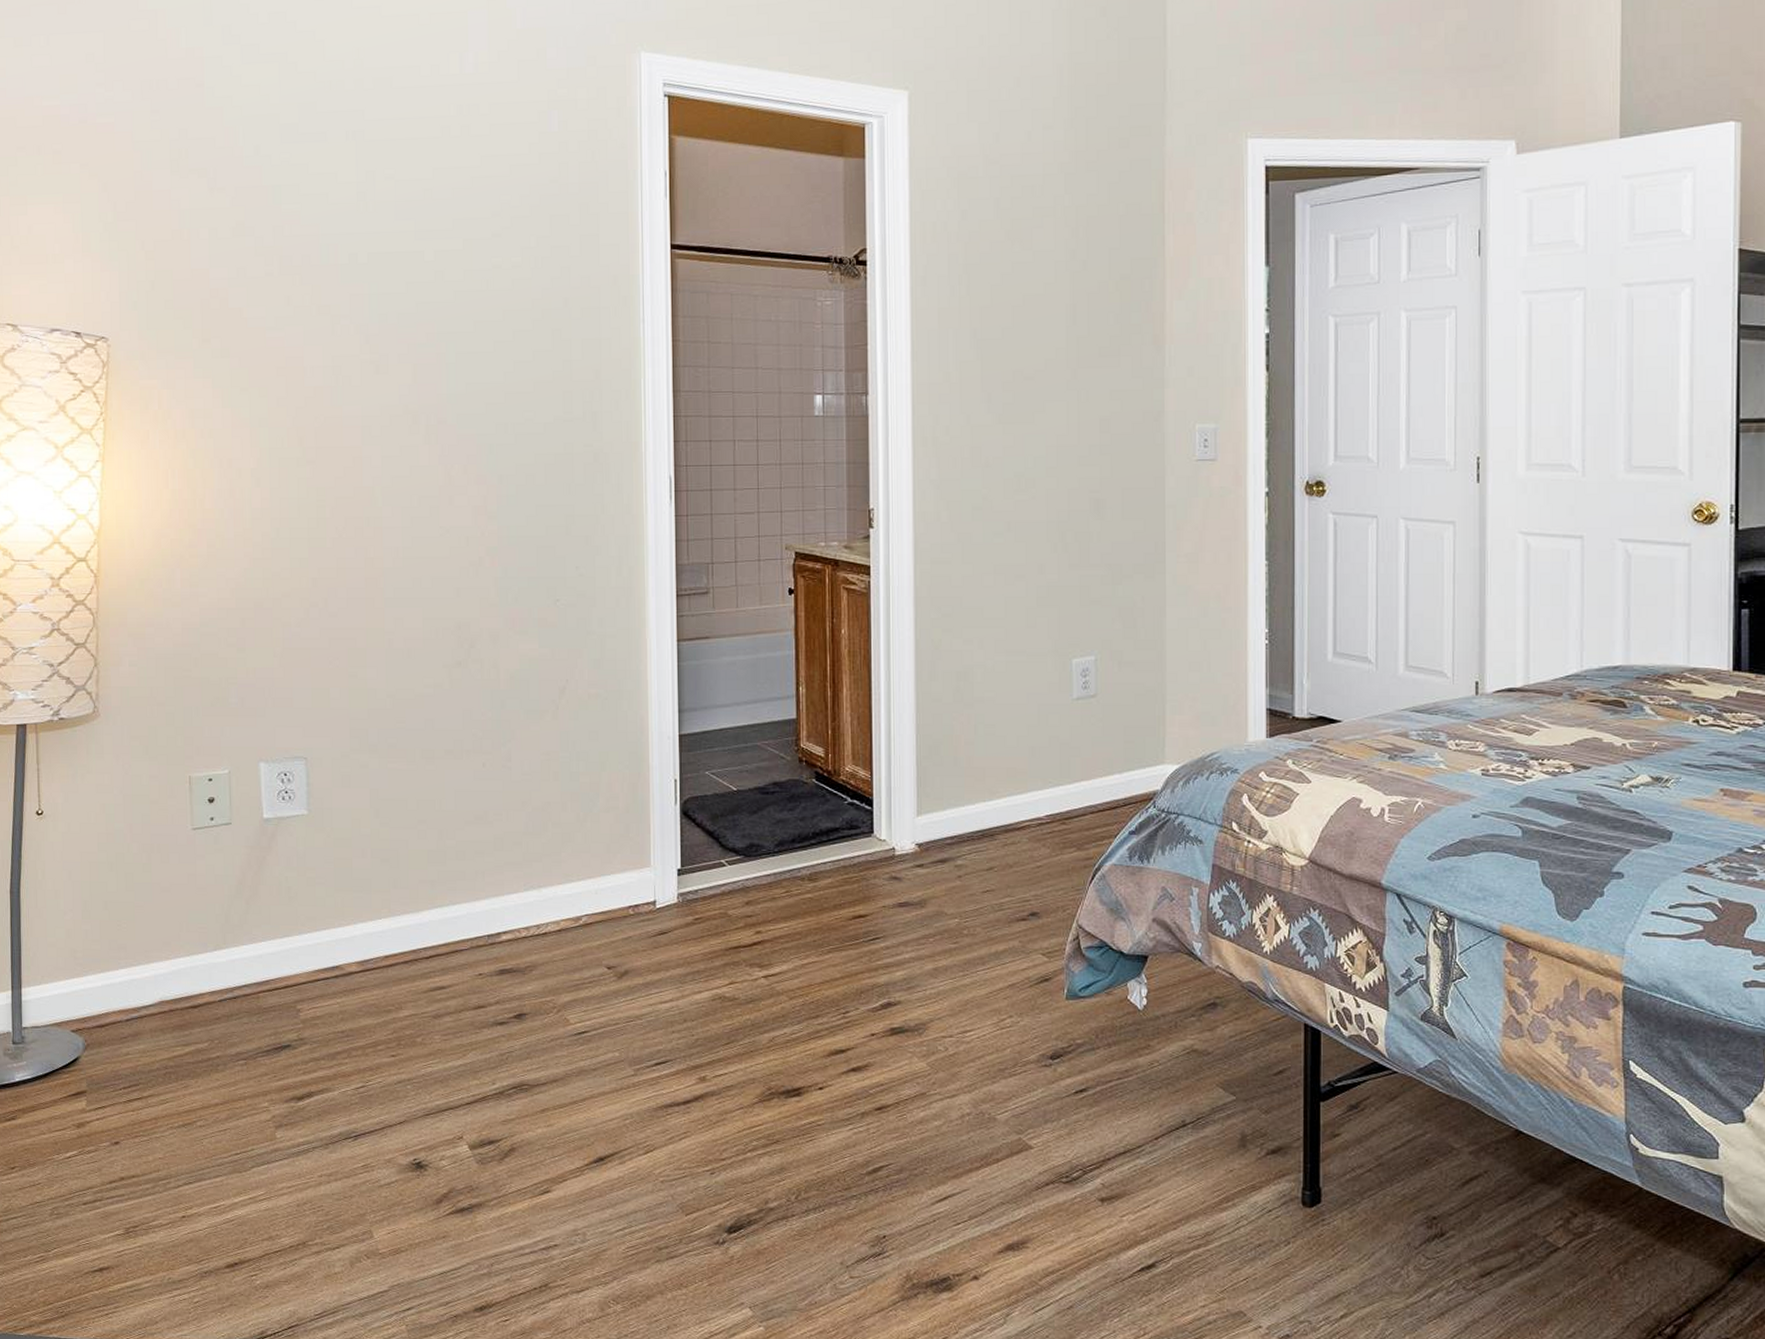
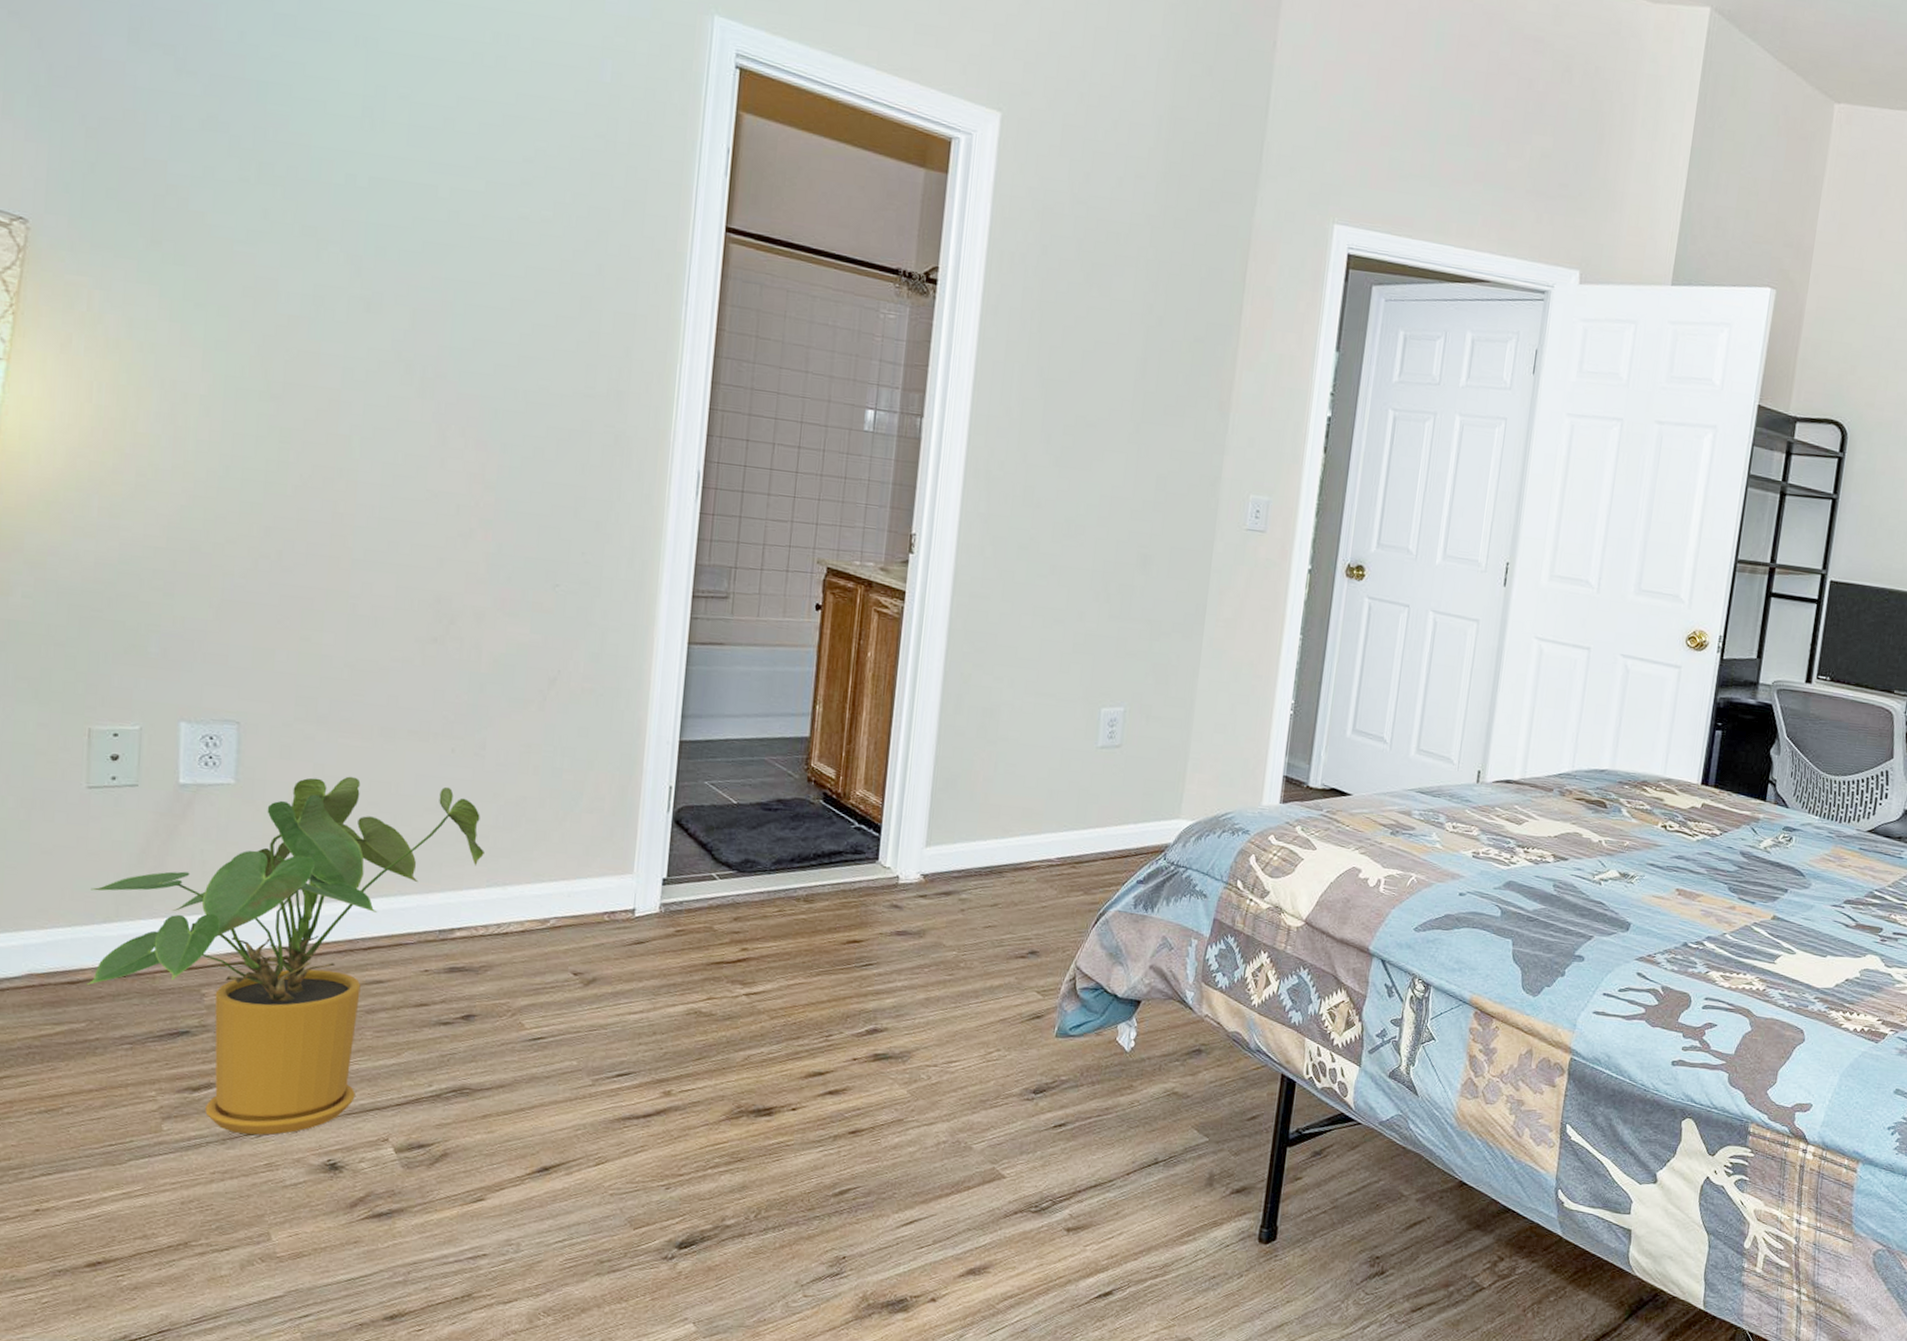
house plant: none [202,798,519,1138] -> present [86,776,484,1135]

